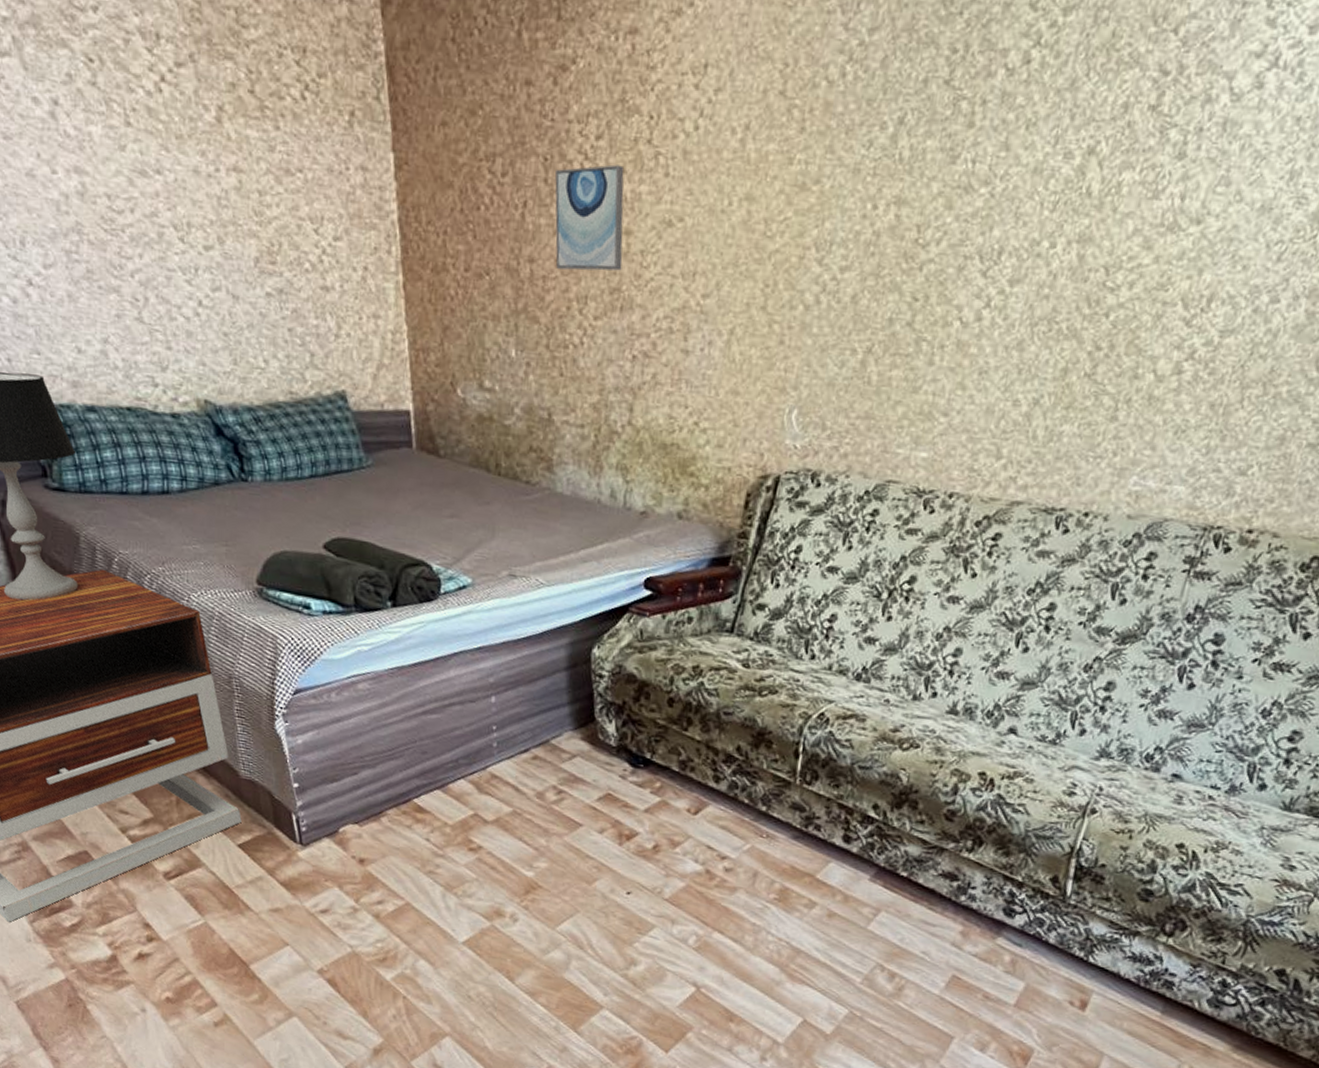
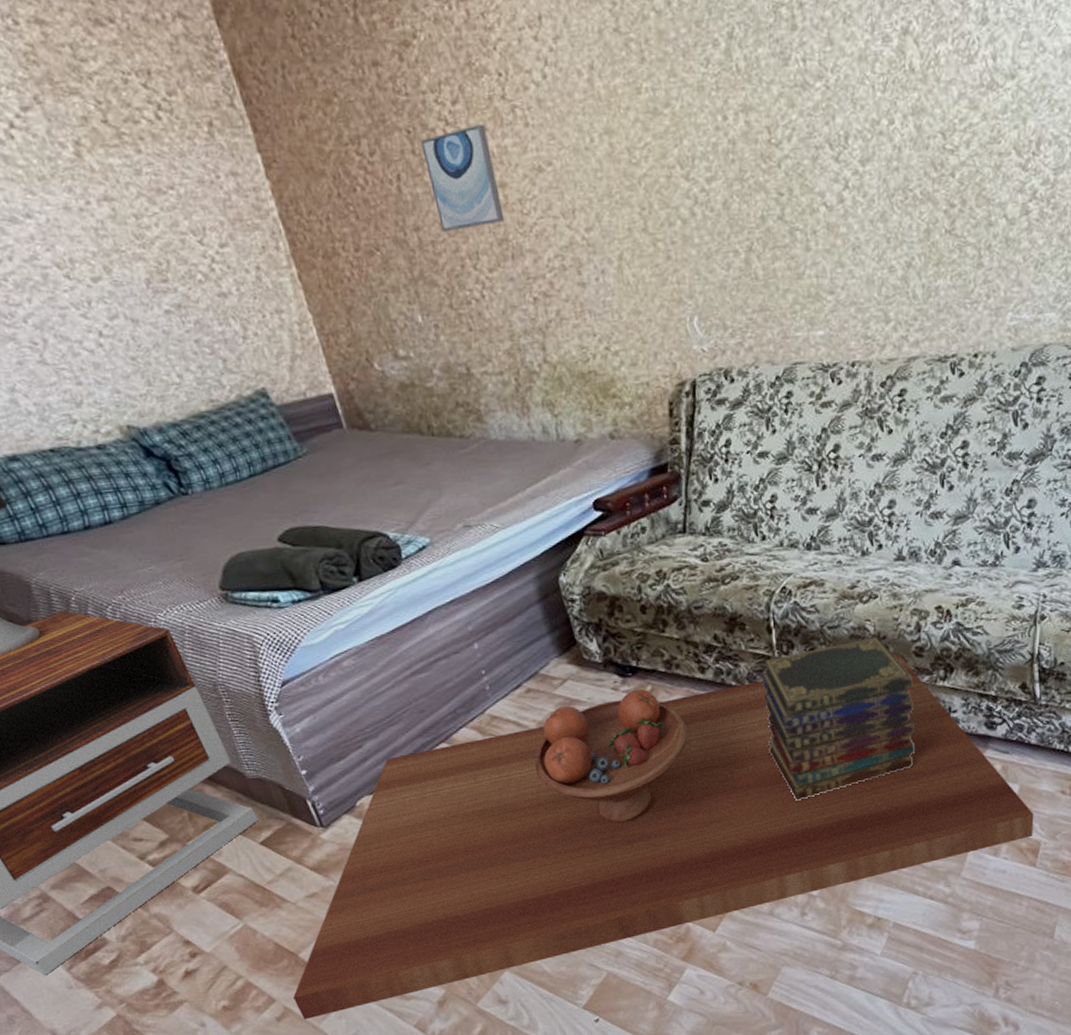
coffee table: none [235,791,1034,1042] -> present [293,653,1034,1020]
fruit bowl: none [523,782,687,917] -> present [534,689,688,823]
book stack: none [766,784,937,941] -> present [761,637,916,802]

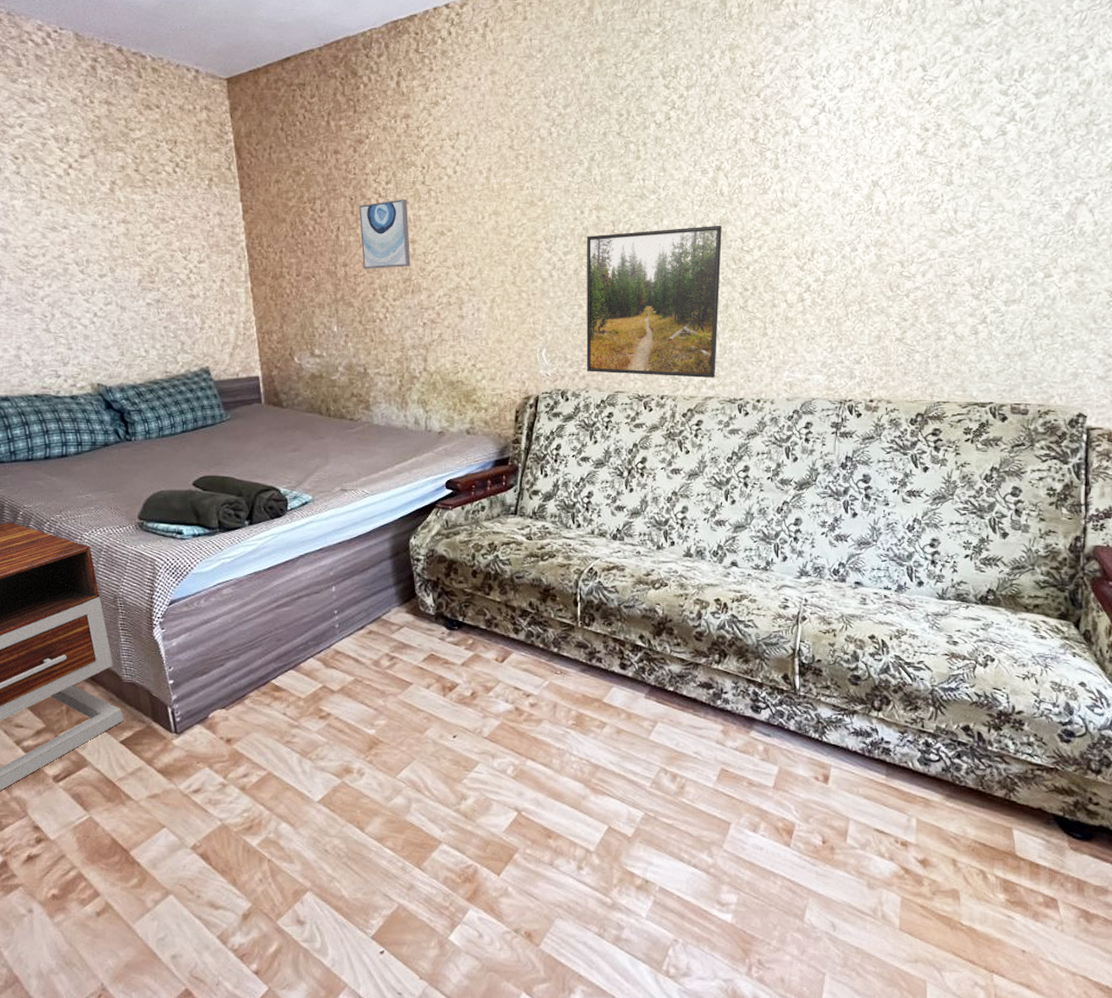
coffee table: present [293,653,1034,1020] -> none [116,635,790,918]
fruit bowl: present [534,689,688,823] -> none [364,642,497,760]
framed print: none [735,116,920,342] -> present [586,225,722,378]
book stack: present [761,637,916,802] -> none [565,619,692,759]

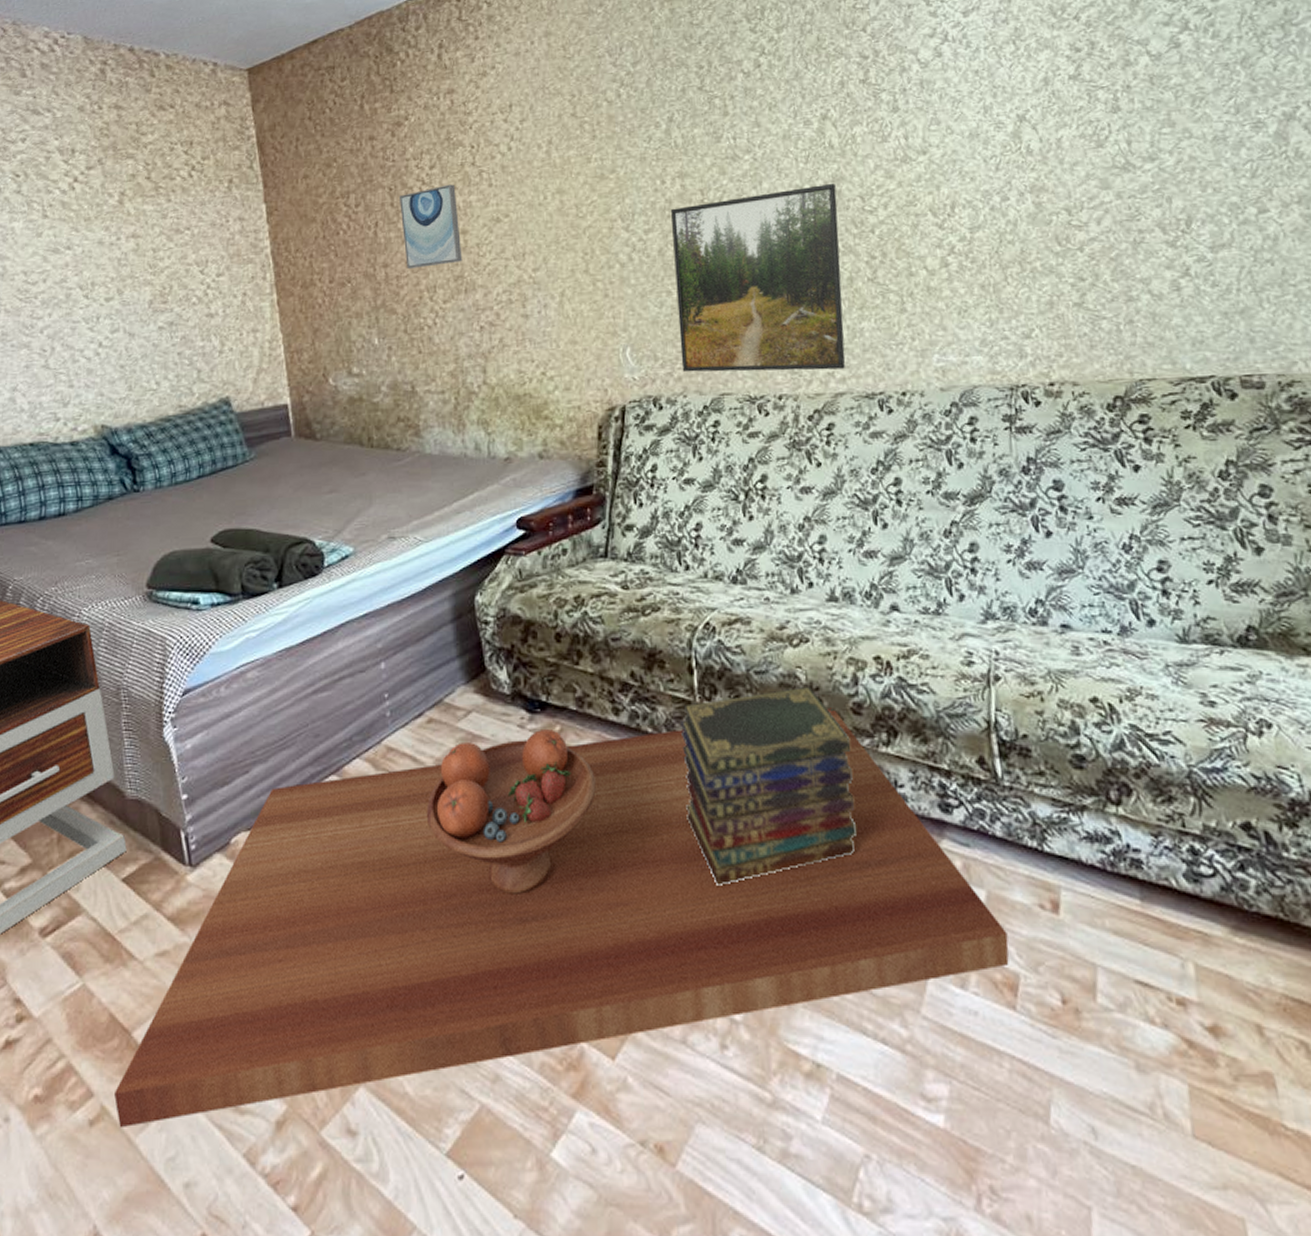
coffee table: none [116,635,790,918] -> present [114,708,1009,1129]
fruit bowl: none [364,642,497,760] -> present [426,729,596,894]
book stack: none [565,619,692,759] -> present [681,687,858,887]

